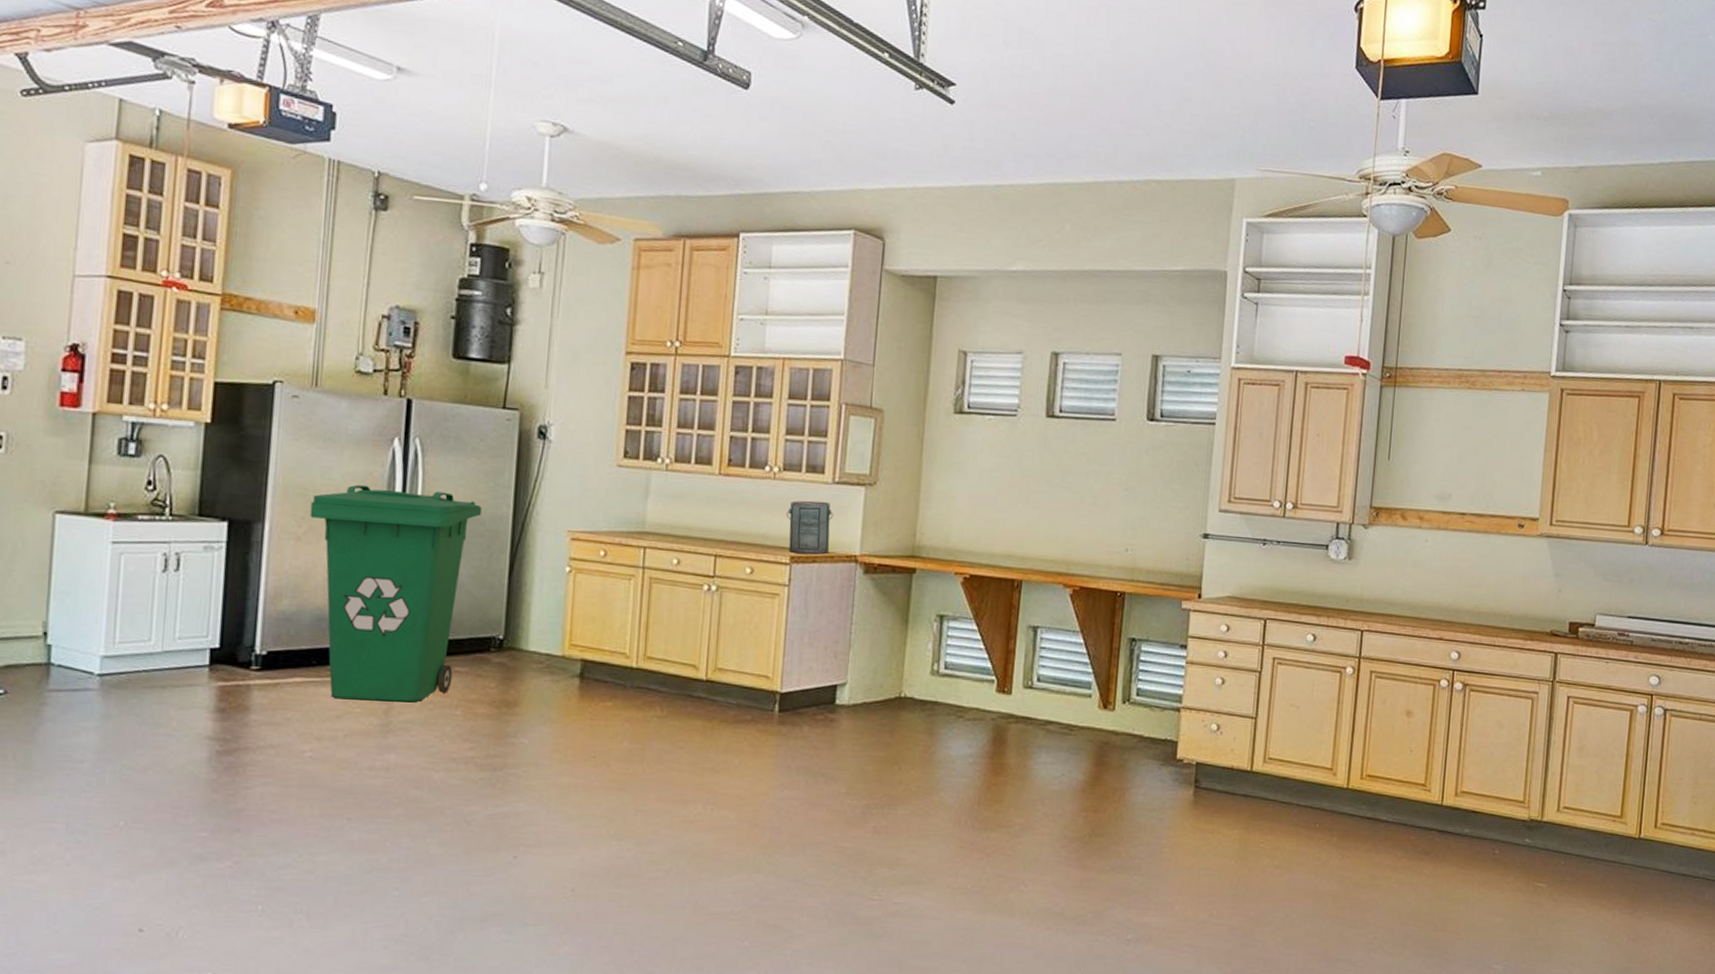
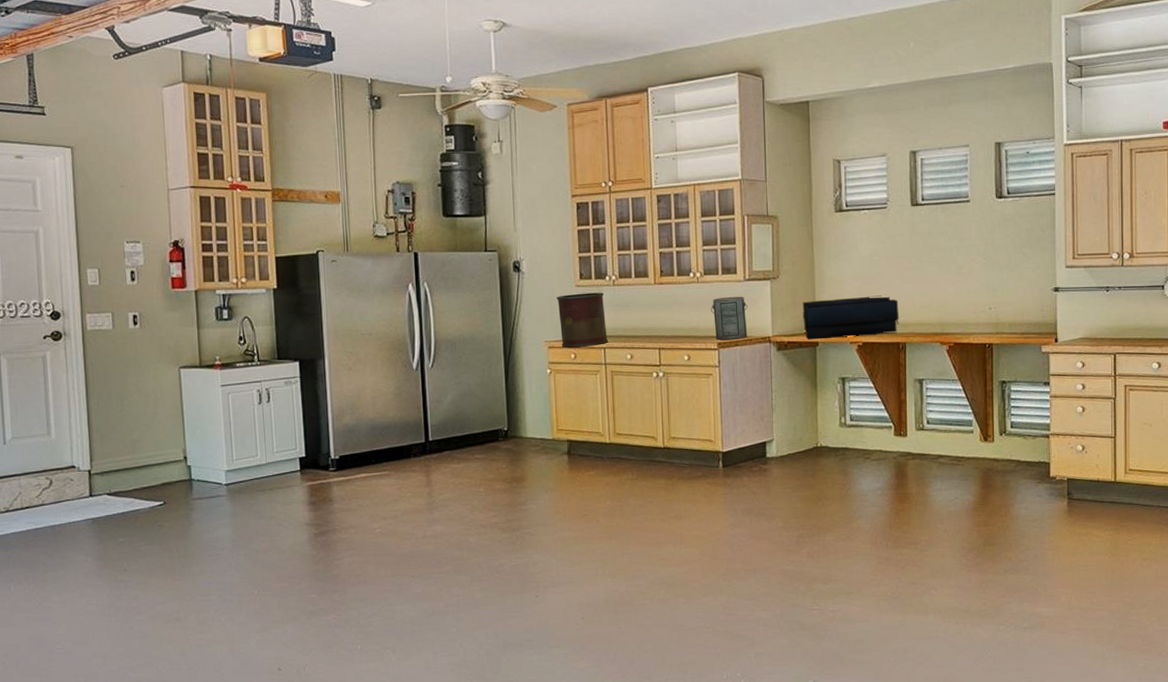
recycling bin: present [310,484,481,703] -> none [355,321,479,487]
paint can: none [588,475,652,544] -> present [557,292,609,348]
tool box: none [900,517,1019,567] -> present [802,295,899,340]

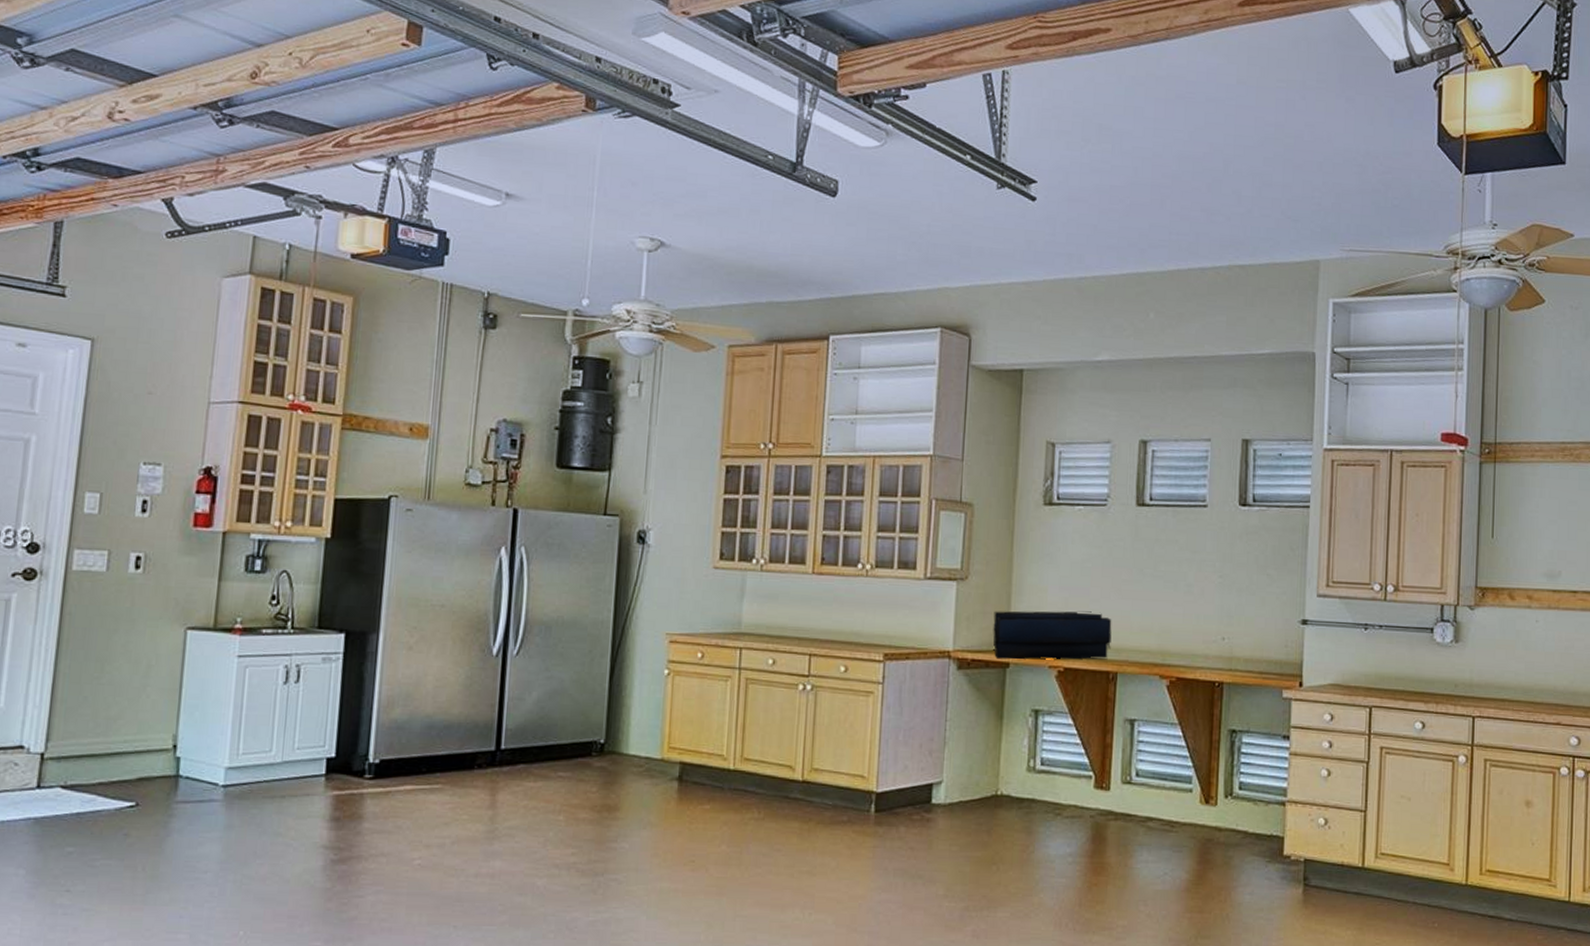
paint can: present [557,292,609,348] -> none [686,577,747,645]
paint can: present [710,296,748,340] -> none [879,597,926,651]

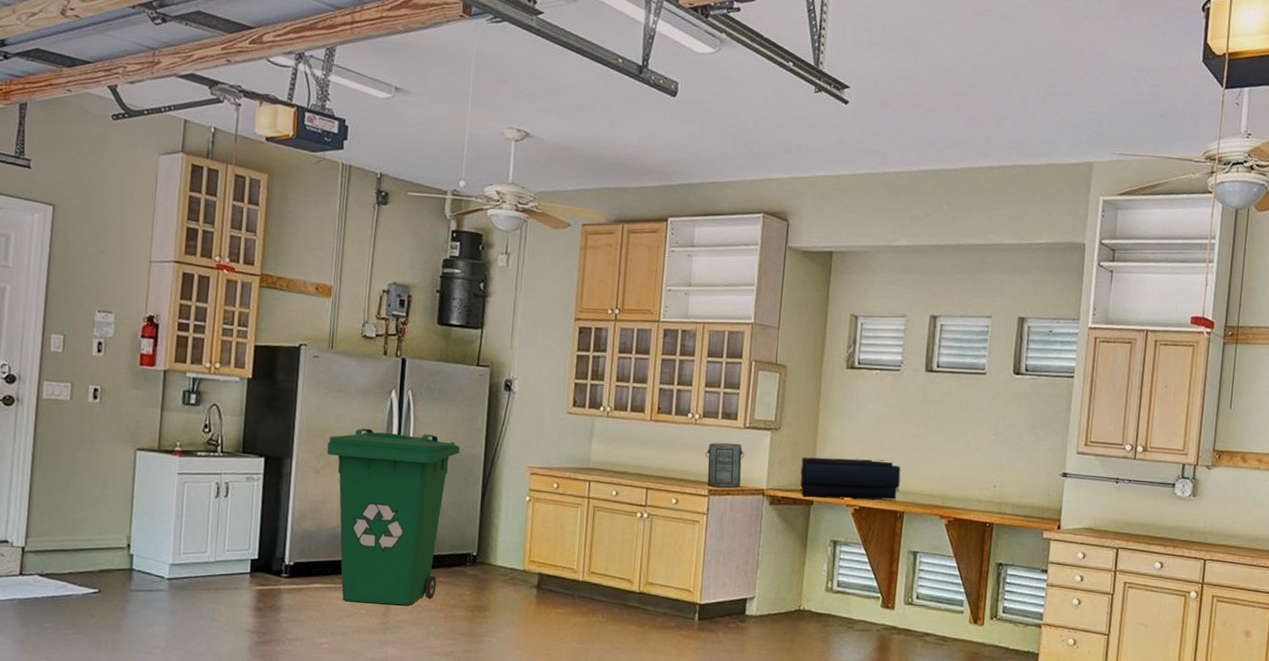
recycling bin: none [421,593,583,809] -> present [327,428,460,606]
paint can: none [879,597,926,651] -> present [705,442,745,488]

